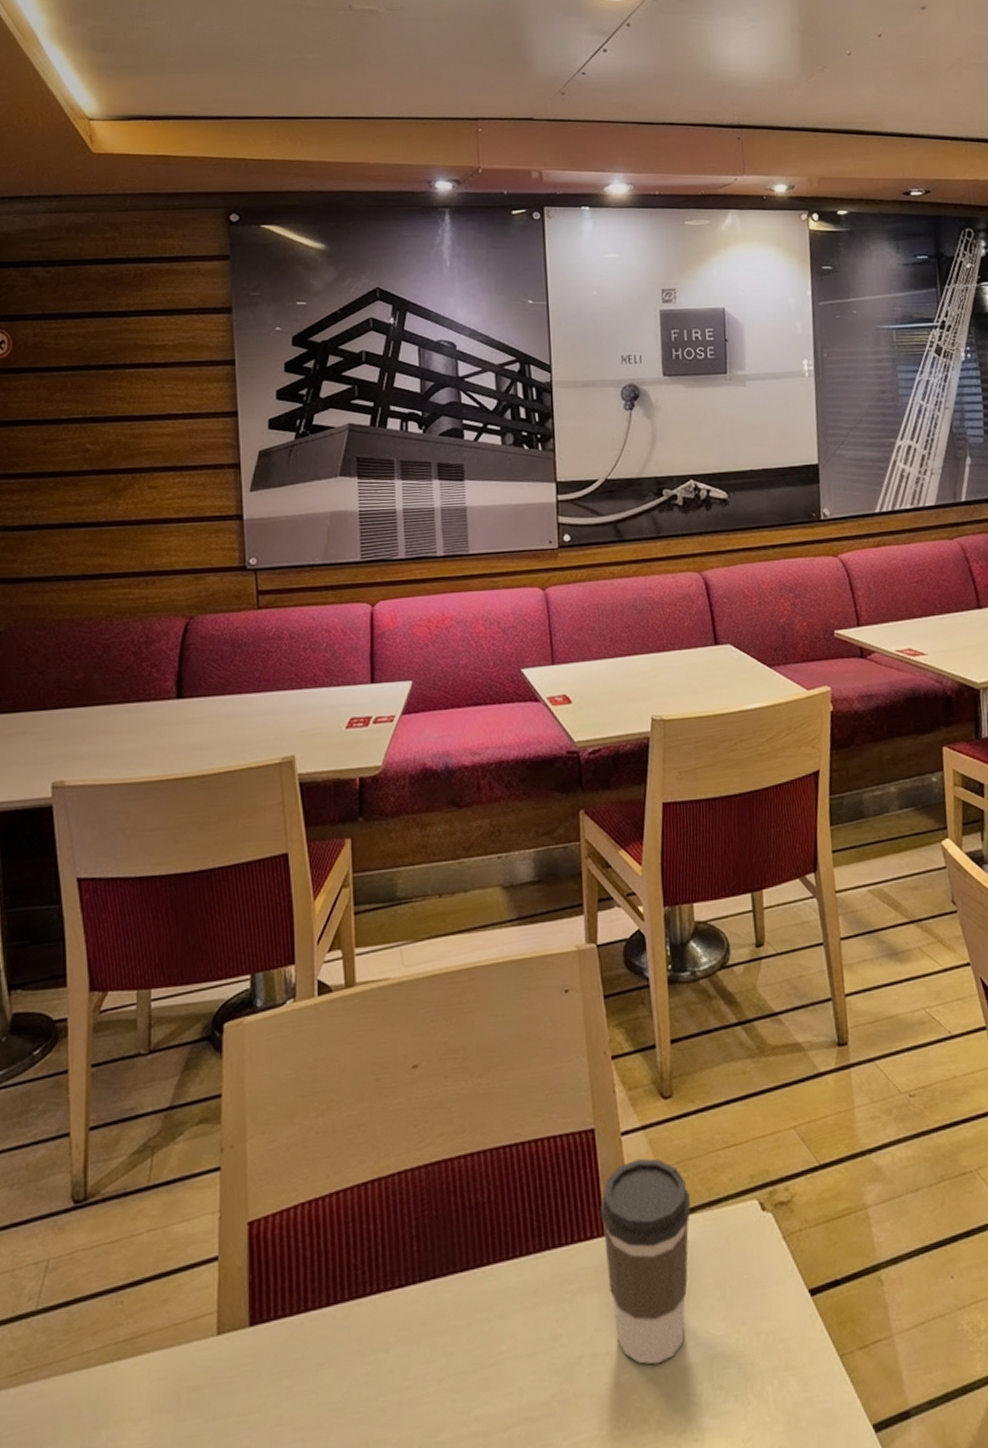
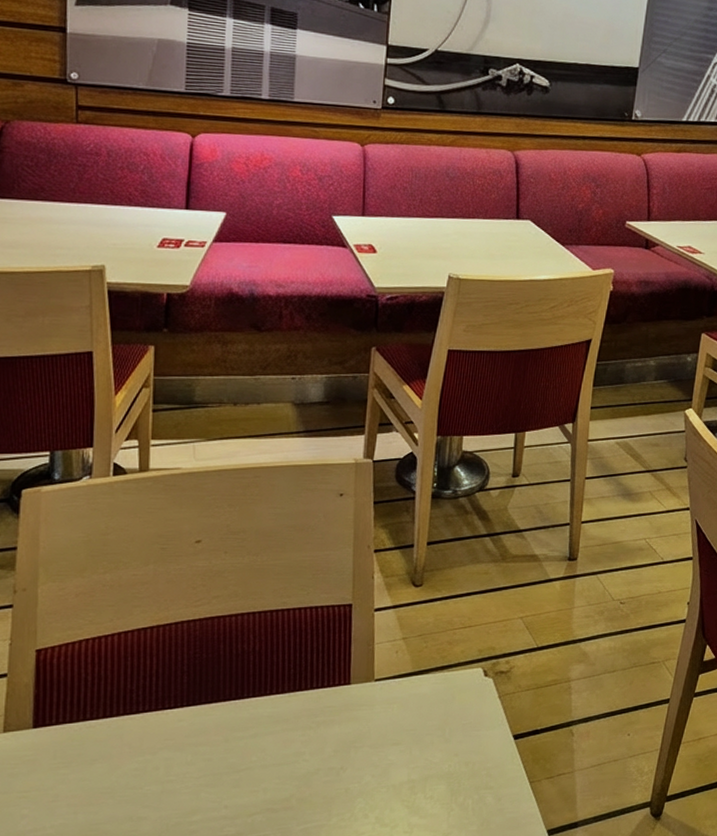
coffee cup: present [600,1158,691,1365] -> none [348,629,427,779]

